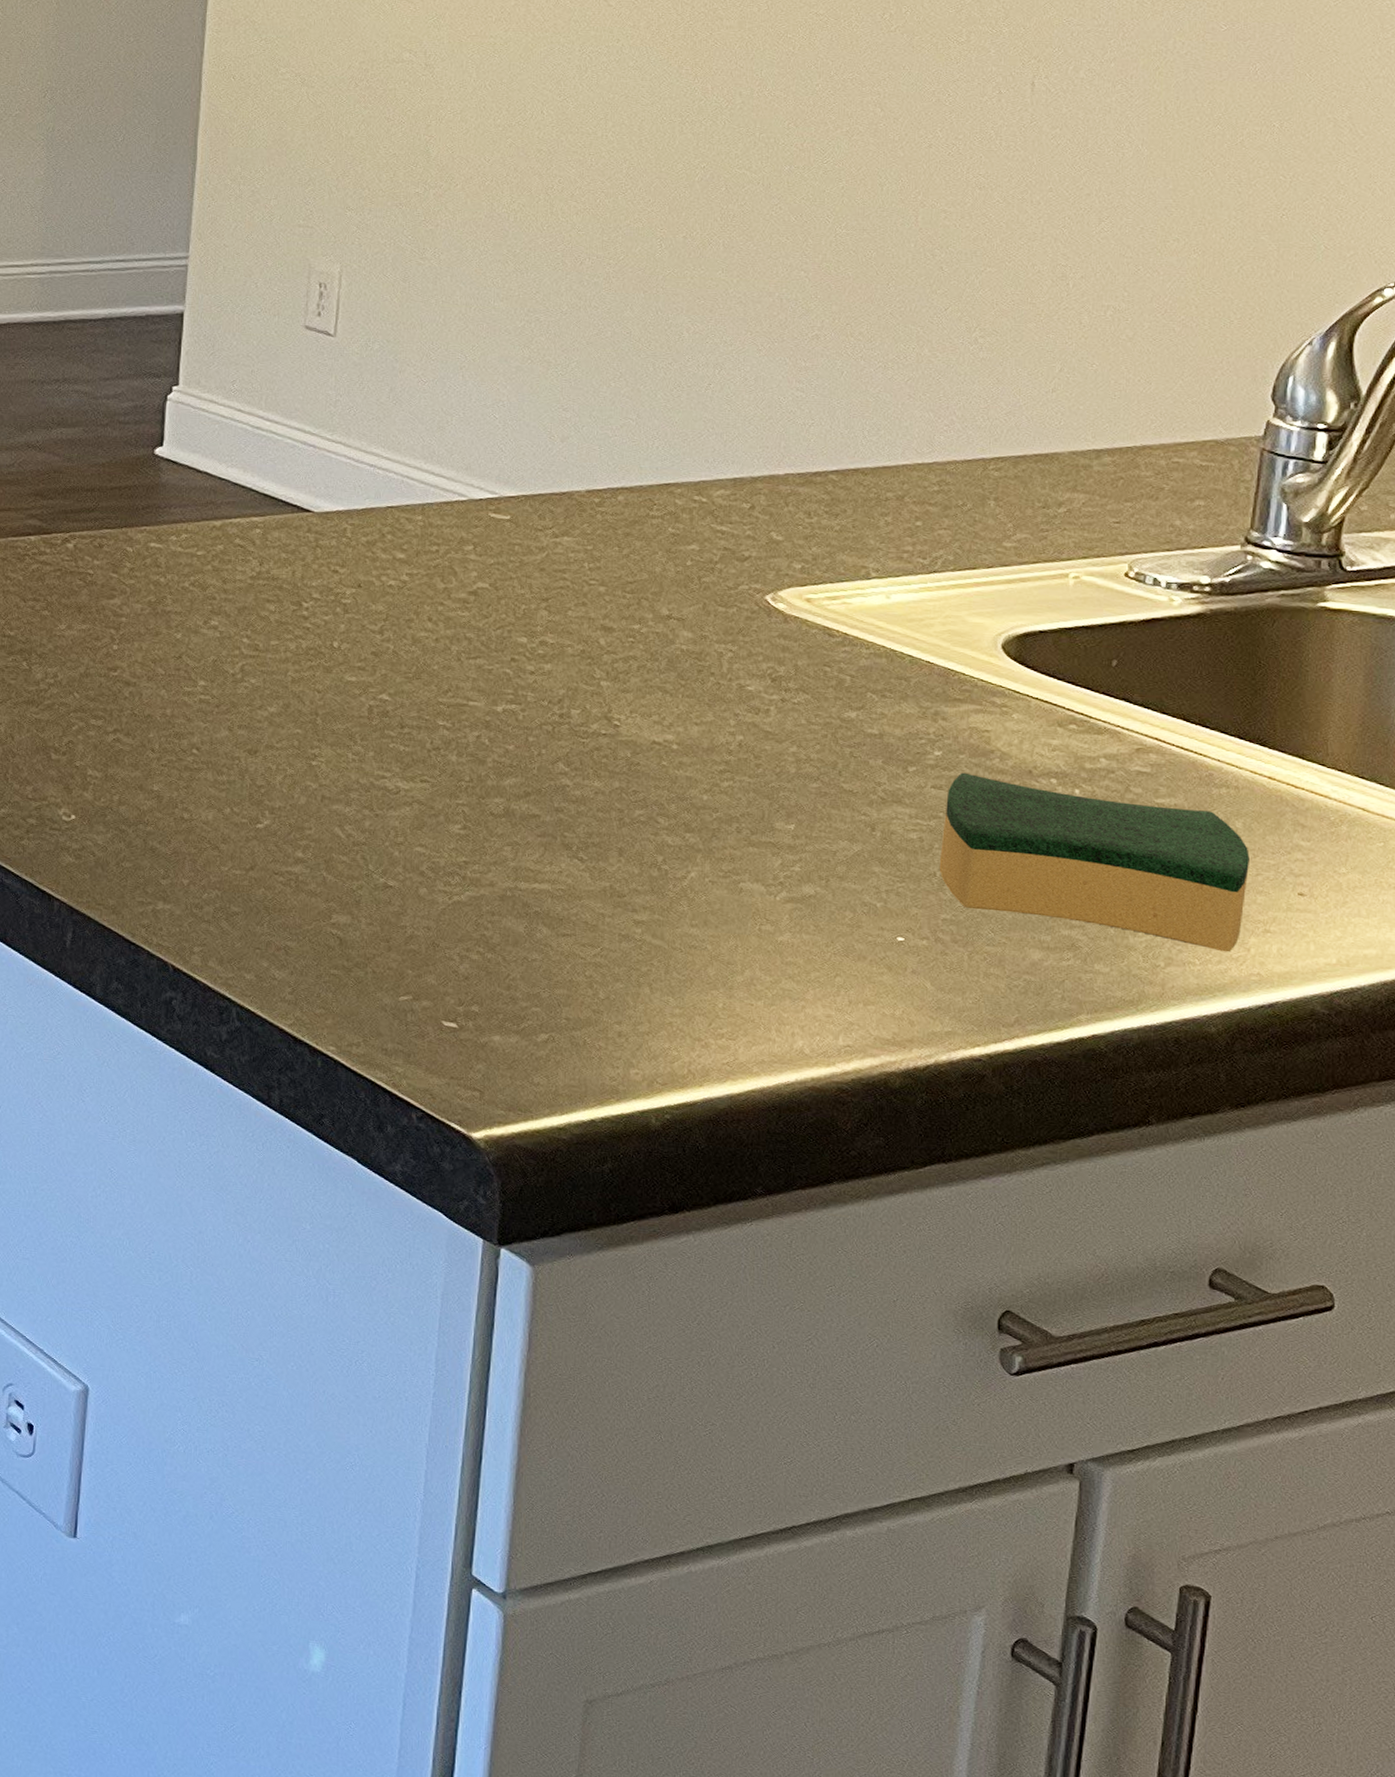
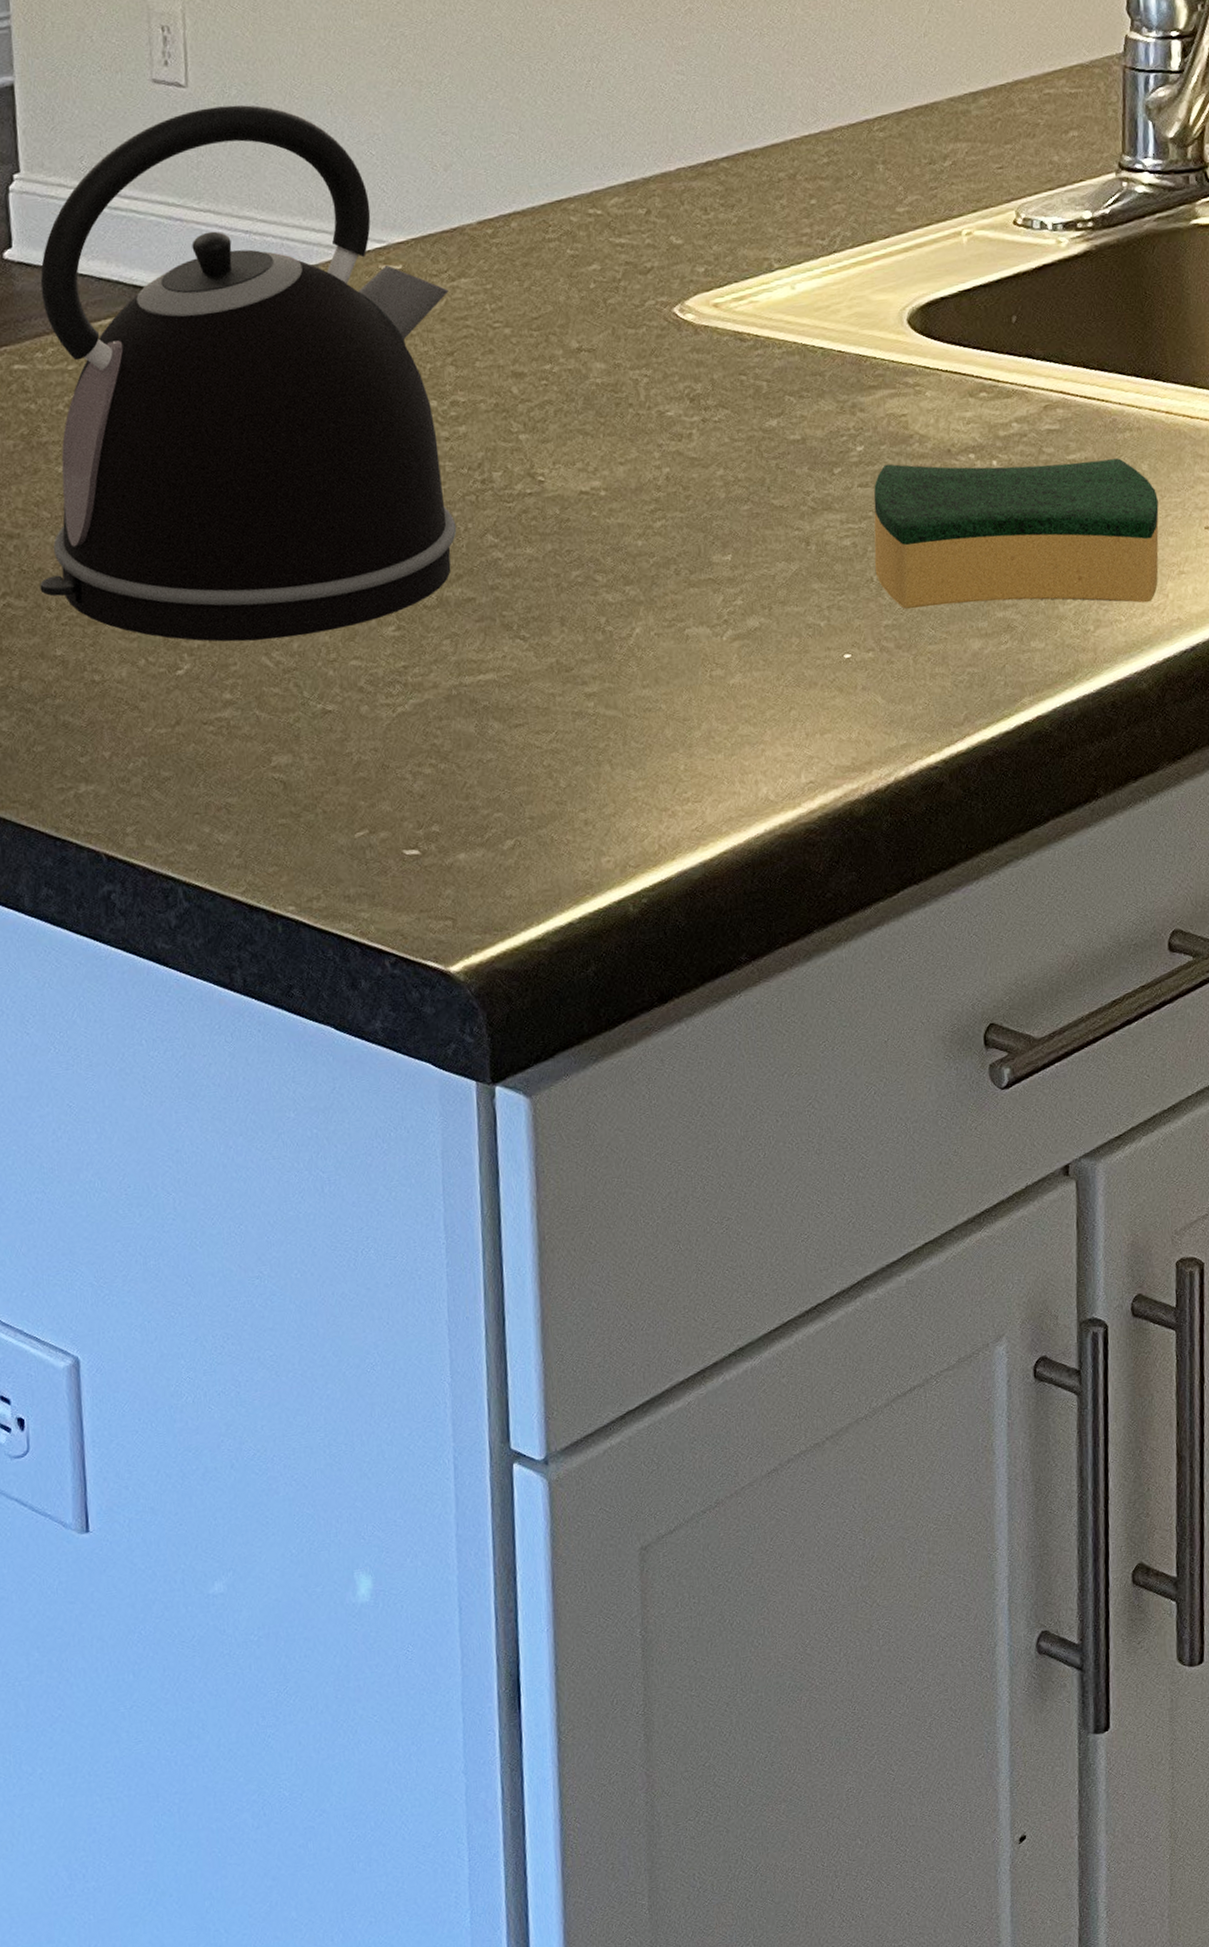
kettle: none [147,356,551,818] -> present [40,105,457,642]

